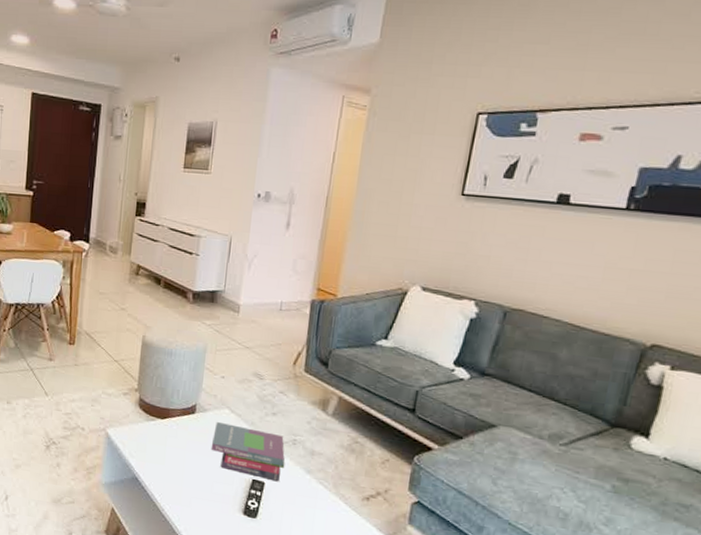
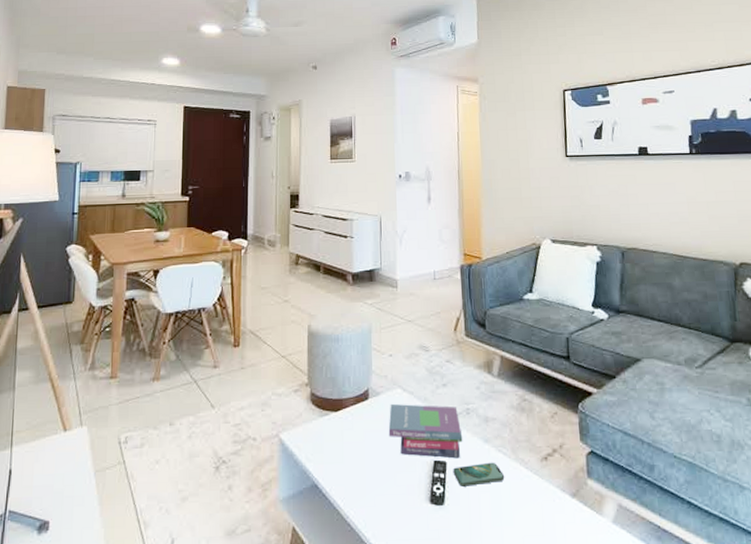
smartphone: none [270,488,322,510] -> present [453,462,505,487]

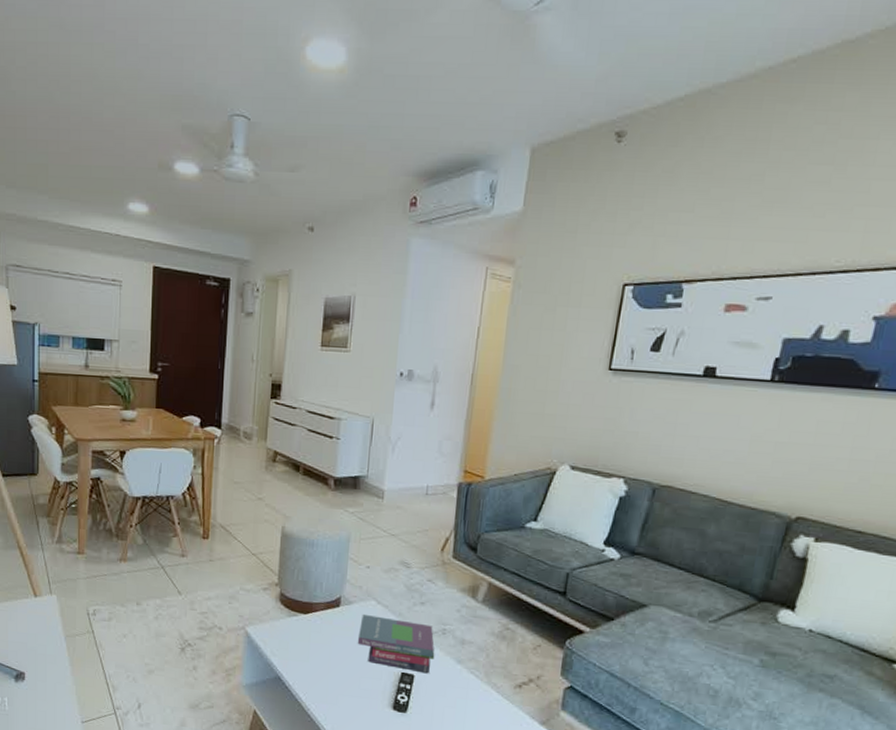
smartphone: present [453,462,505,487] -> none [420,681,474,701]

